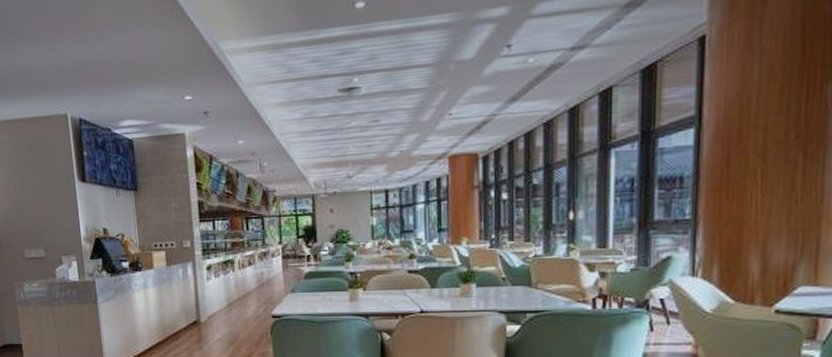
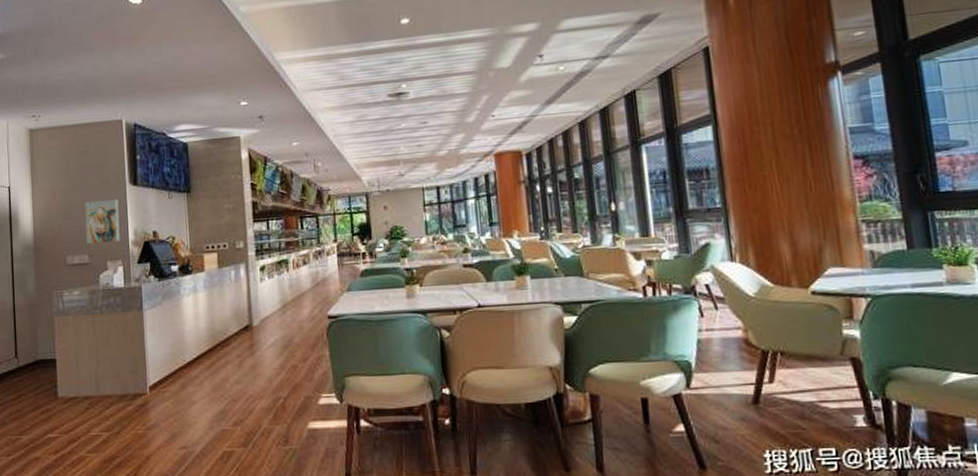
wall art: none [37,195,73,239] -> present [85,199,120,244]

